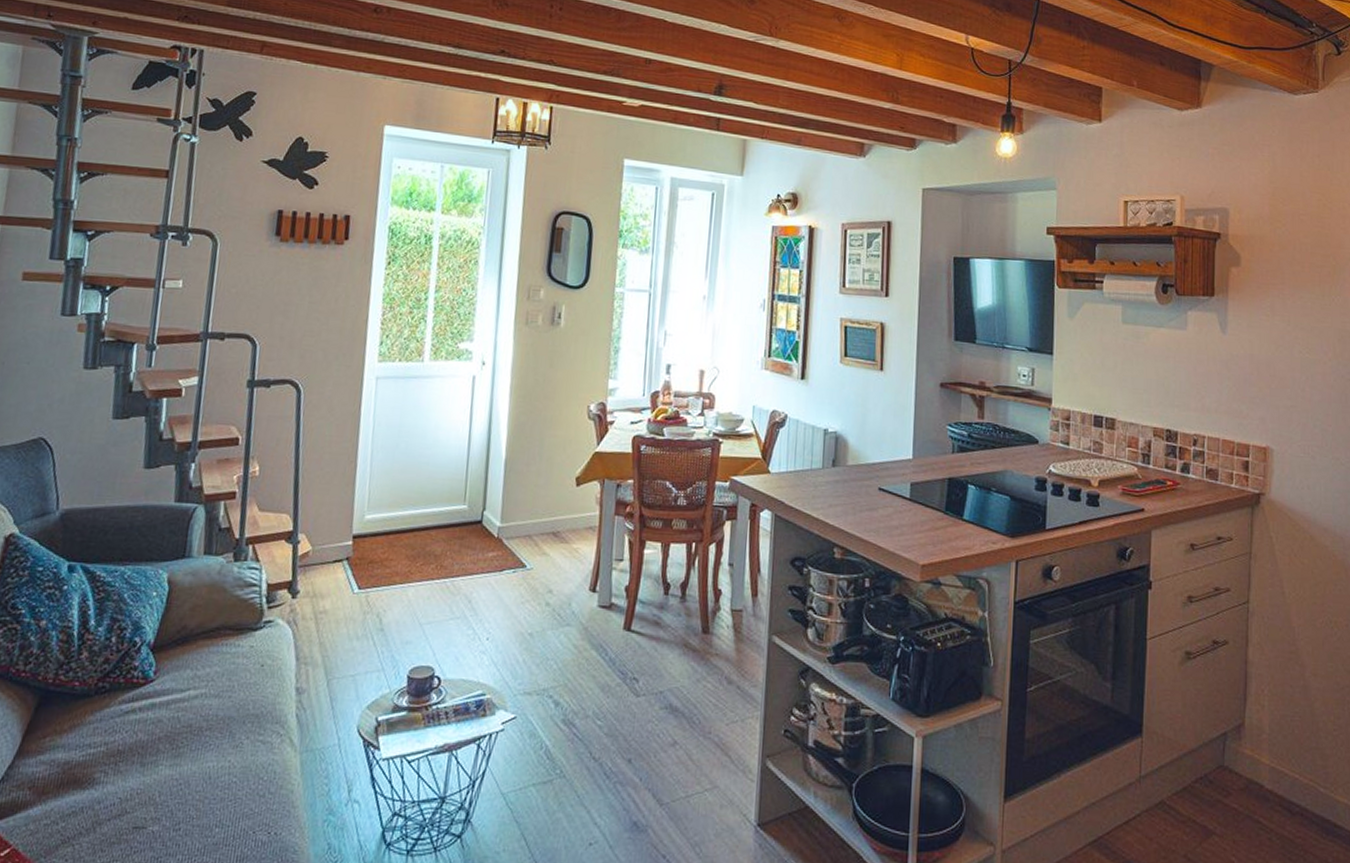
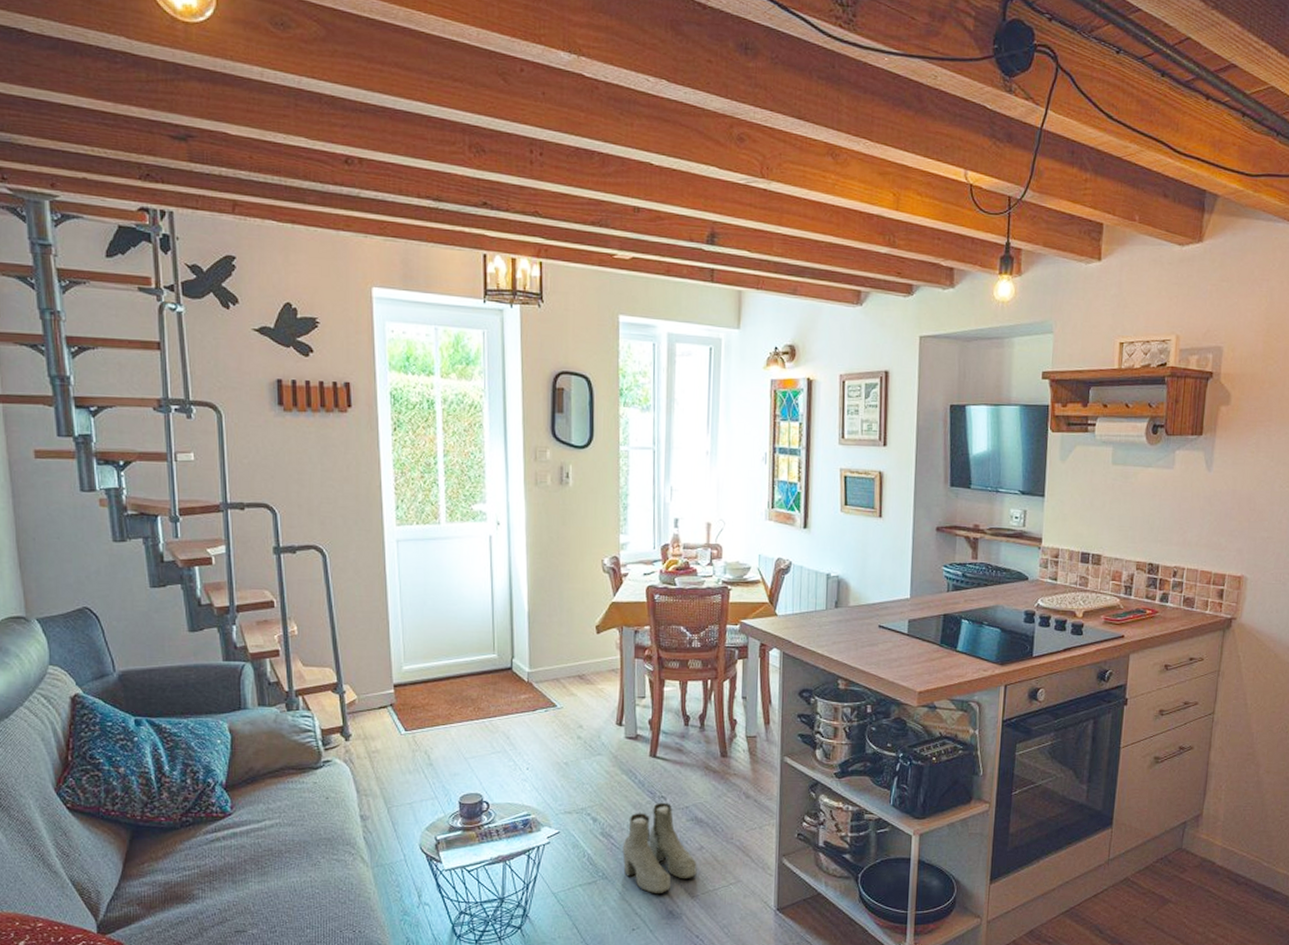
boots: none [584,686,669,800] -> present [622,803,697,894]

